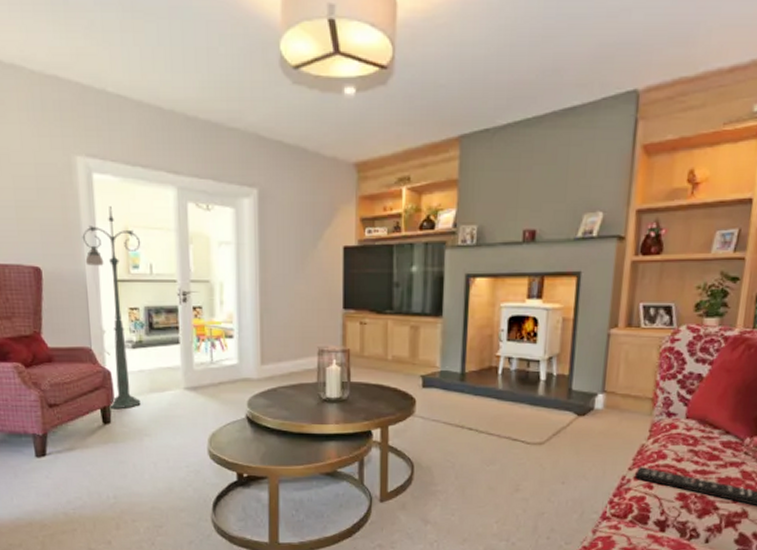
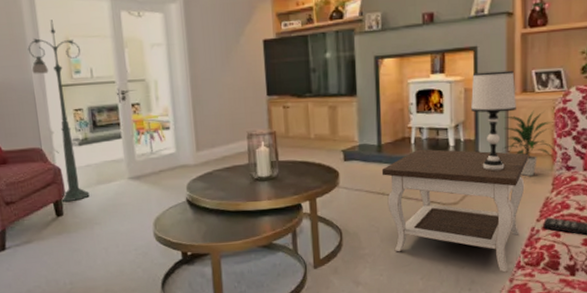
side table: none [462,381,627,523] -> present [381,149,529,273]
table lamp: none [568,301,620,411] -> present [471,70,516,171]
indoor plant: none [598,348,656,421] -> present [502,110,554,177]

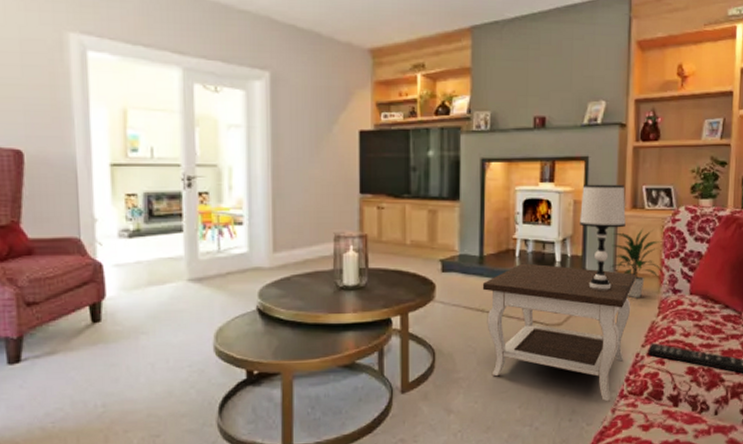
floor lamp: present [27,20,90,202] -> none [73,86,141,306]

